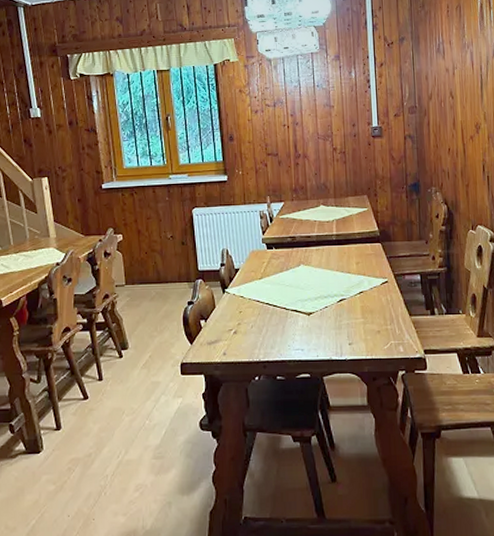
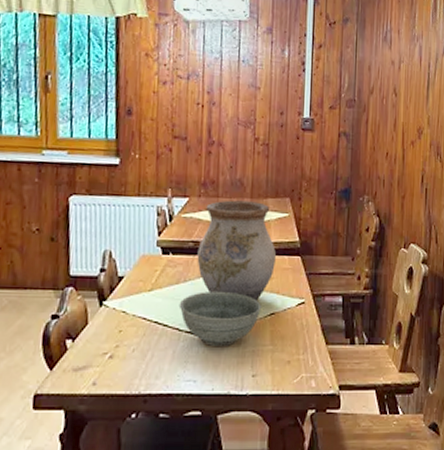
bowl: none [284,275,351,322] -> present [179,291,261,348]
vase: none [295,201,361,282] -> present [197,200,277,301]

